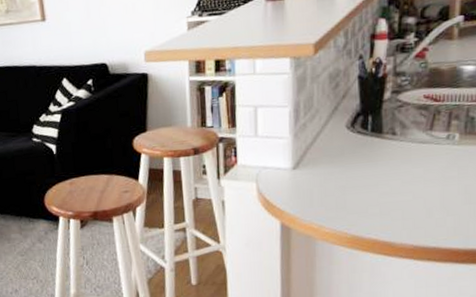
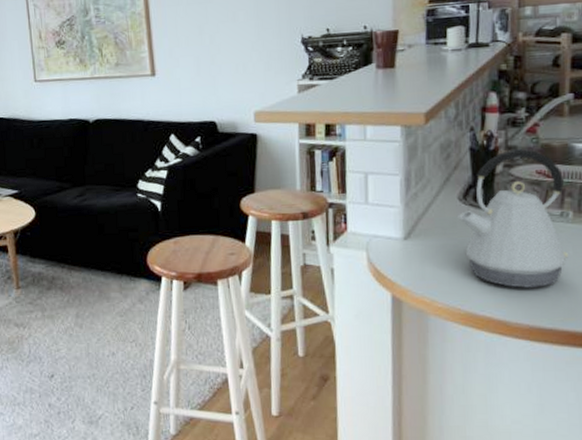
kettle: none [346,74,453,210] -> present [458,148,568,288]

